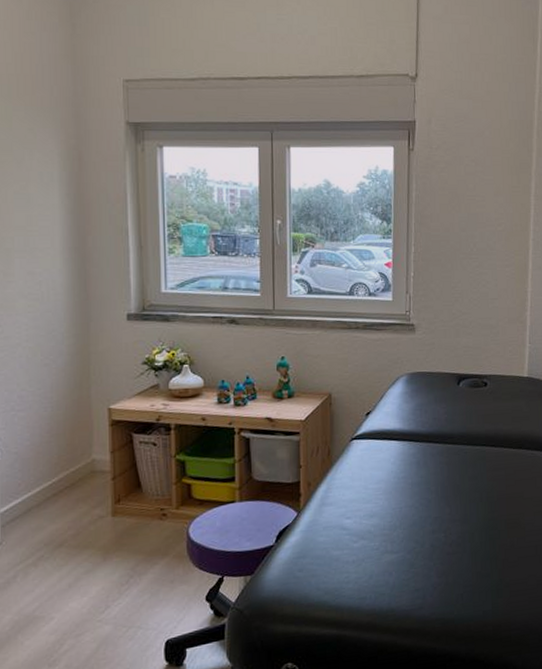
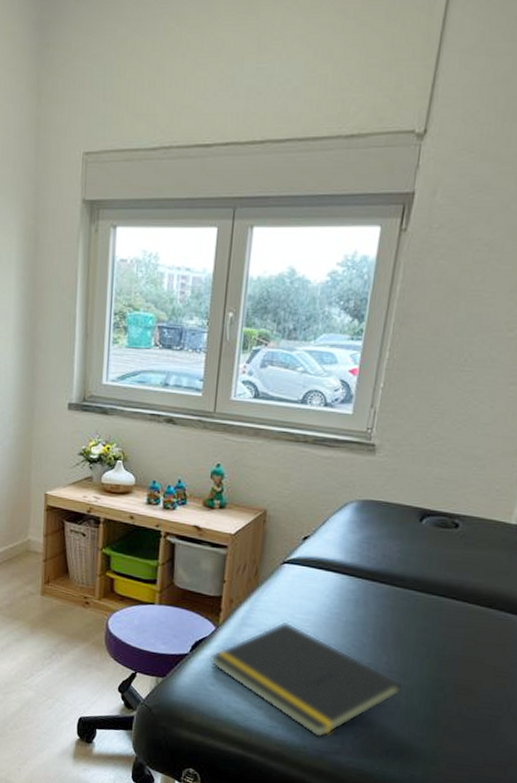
notepad: none [296,493,467,599] -> present [210,621,404,738]

